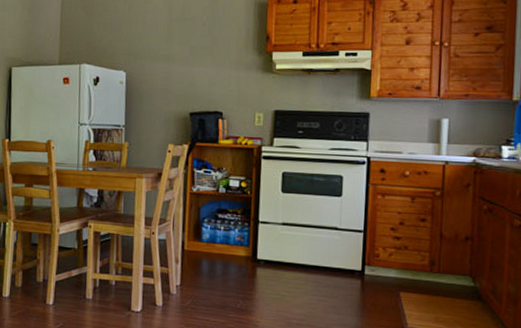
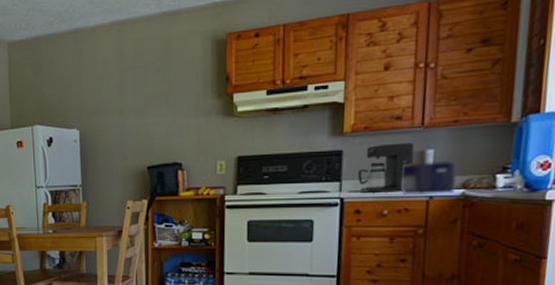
coffee maker: none [382,110,432,156] -> present [357,142,414,194]
toaster: none [421,129,469,161] -> present [401,161,458,195]

